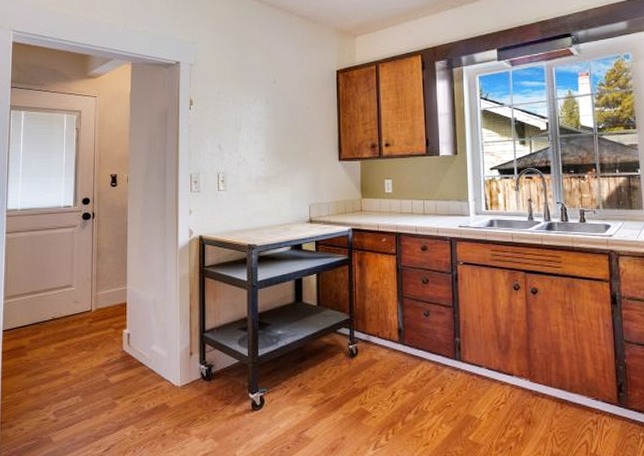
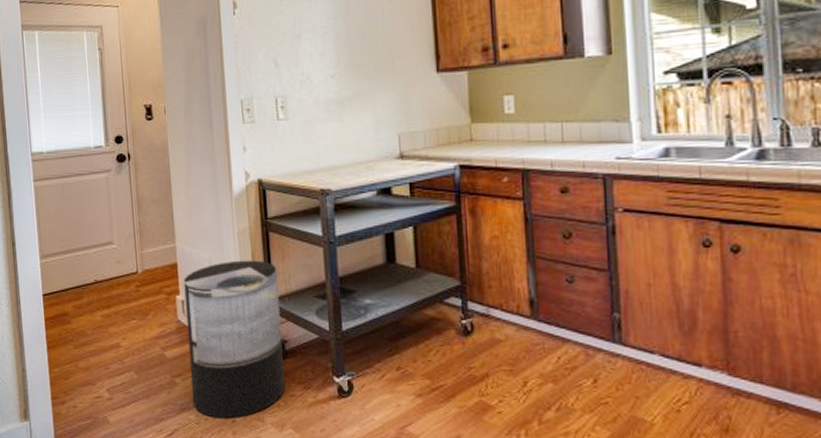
trash can: none [129,300,209,433] -> present [183,260,285,419]

